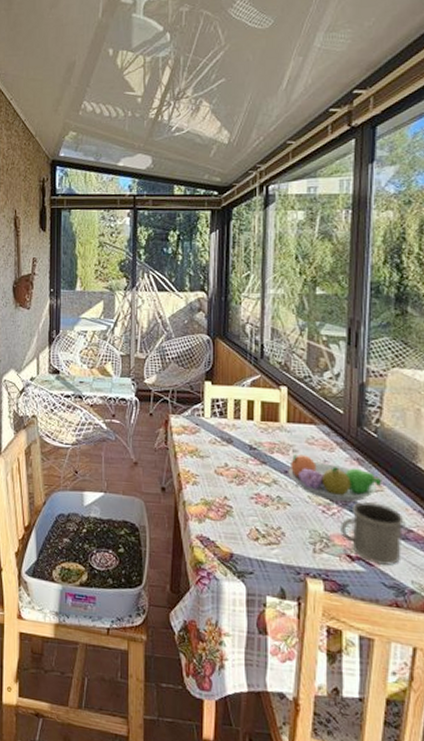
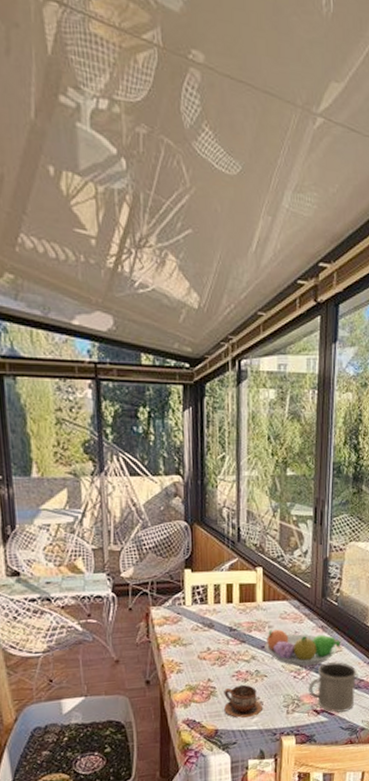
cup: none [240,509,286,547] -> present [223,684,264,718]

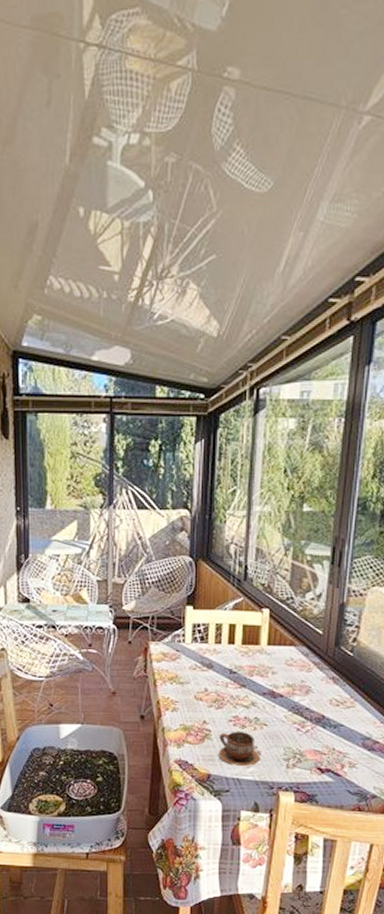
fruit bowl: present [264,628,341,666] -> none [266,675,355,720]
mug: present [309,662,357,713] -> none [313,717,372,776]

